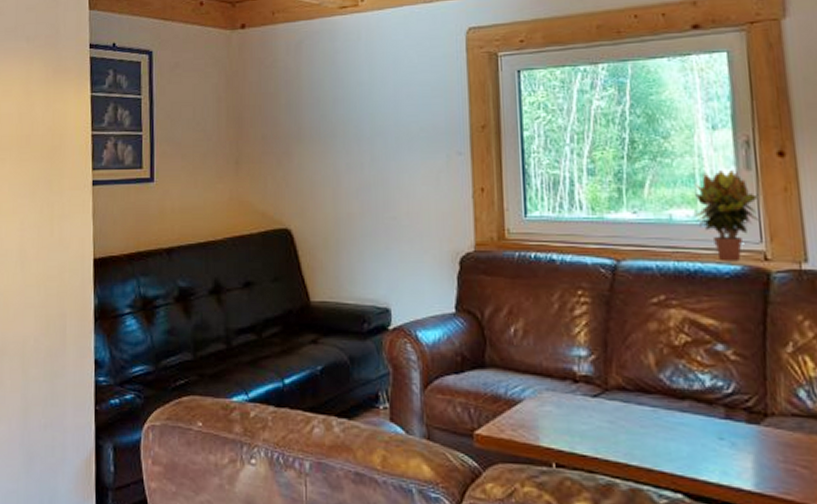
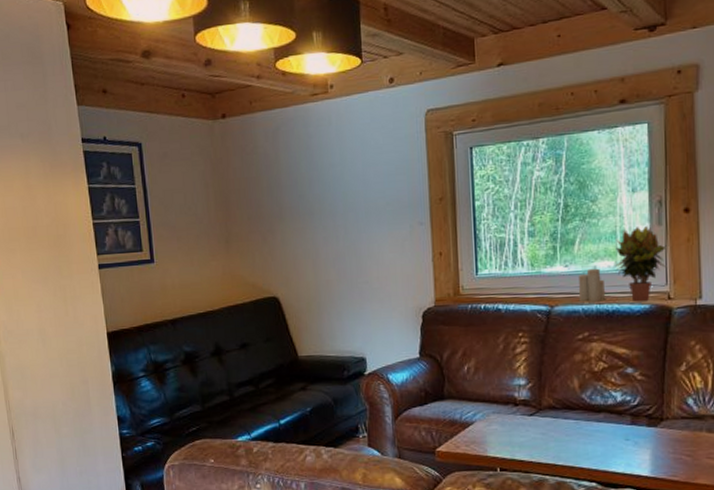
candle: none [651,215,686,258] -> present [578,267,606,303]

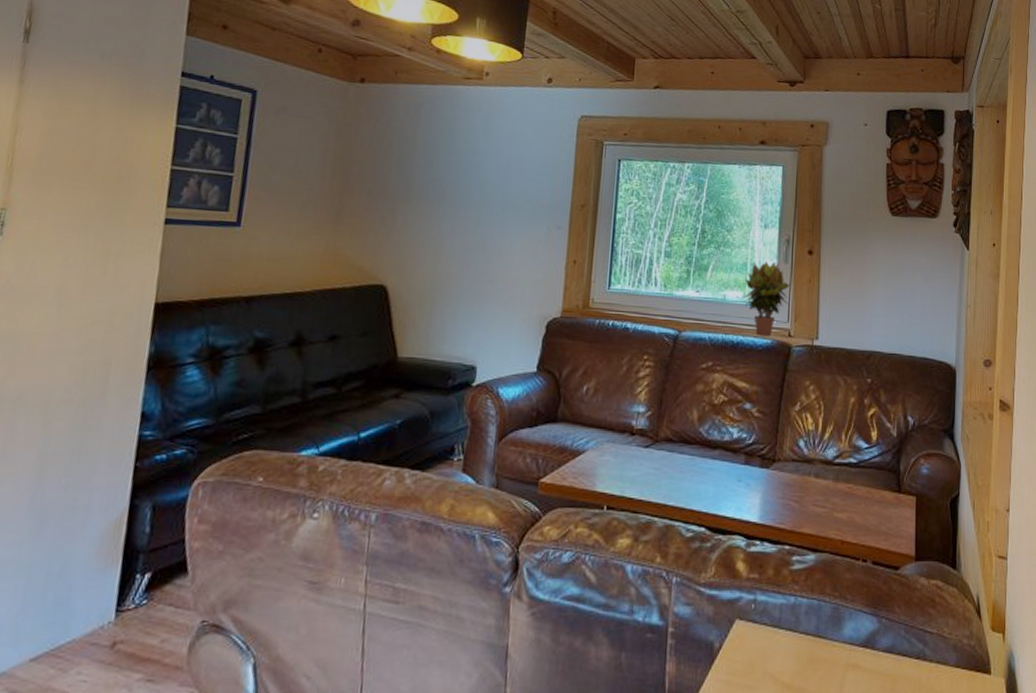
candle: present [578,267,606,303] -> none [706,296,732,332]

